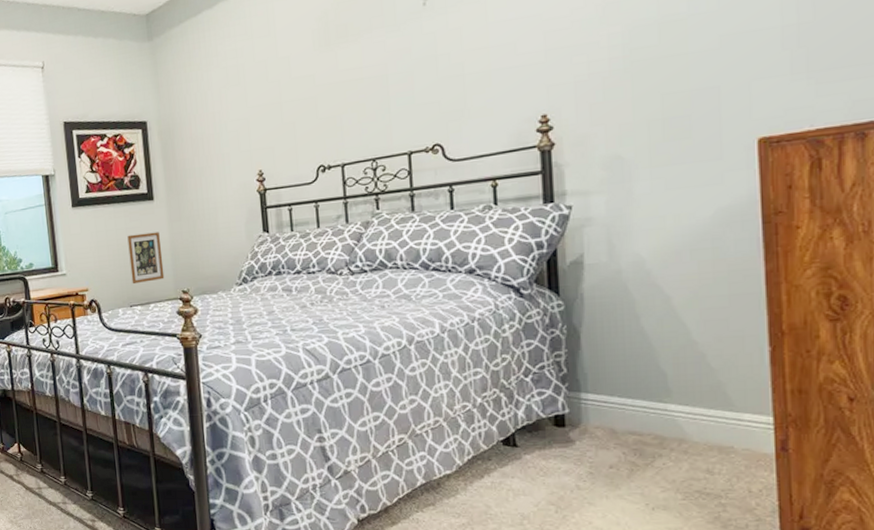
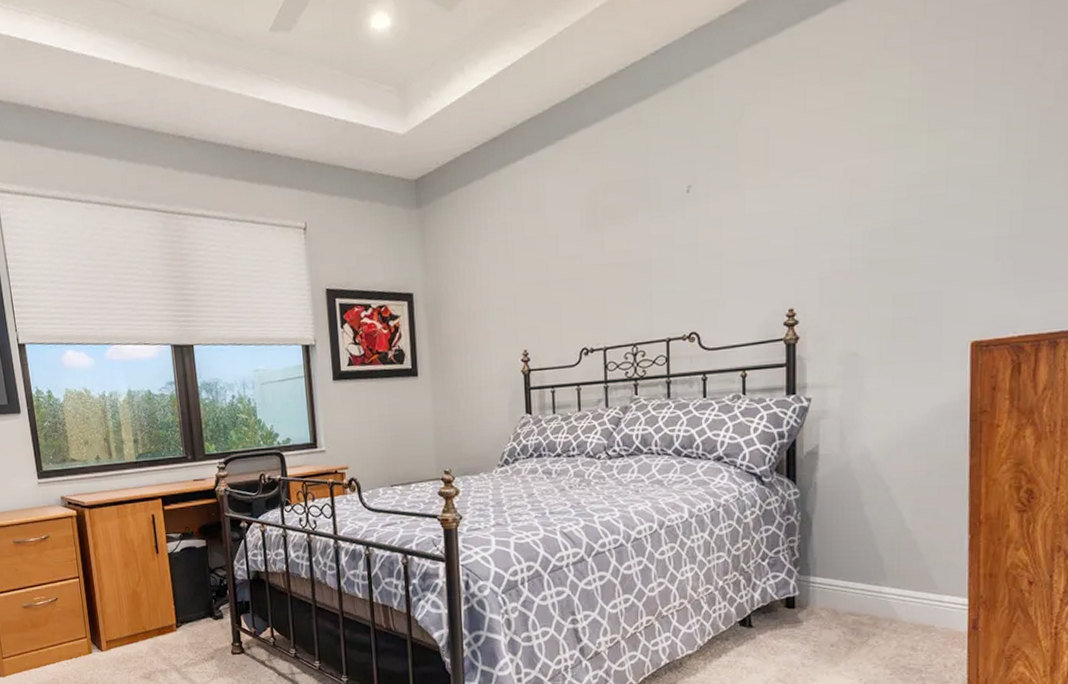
picture frame: present [127,232,165,285] -> none [390,409,427,464]

